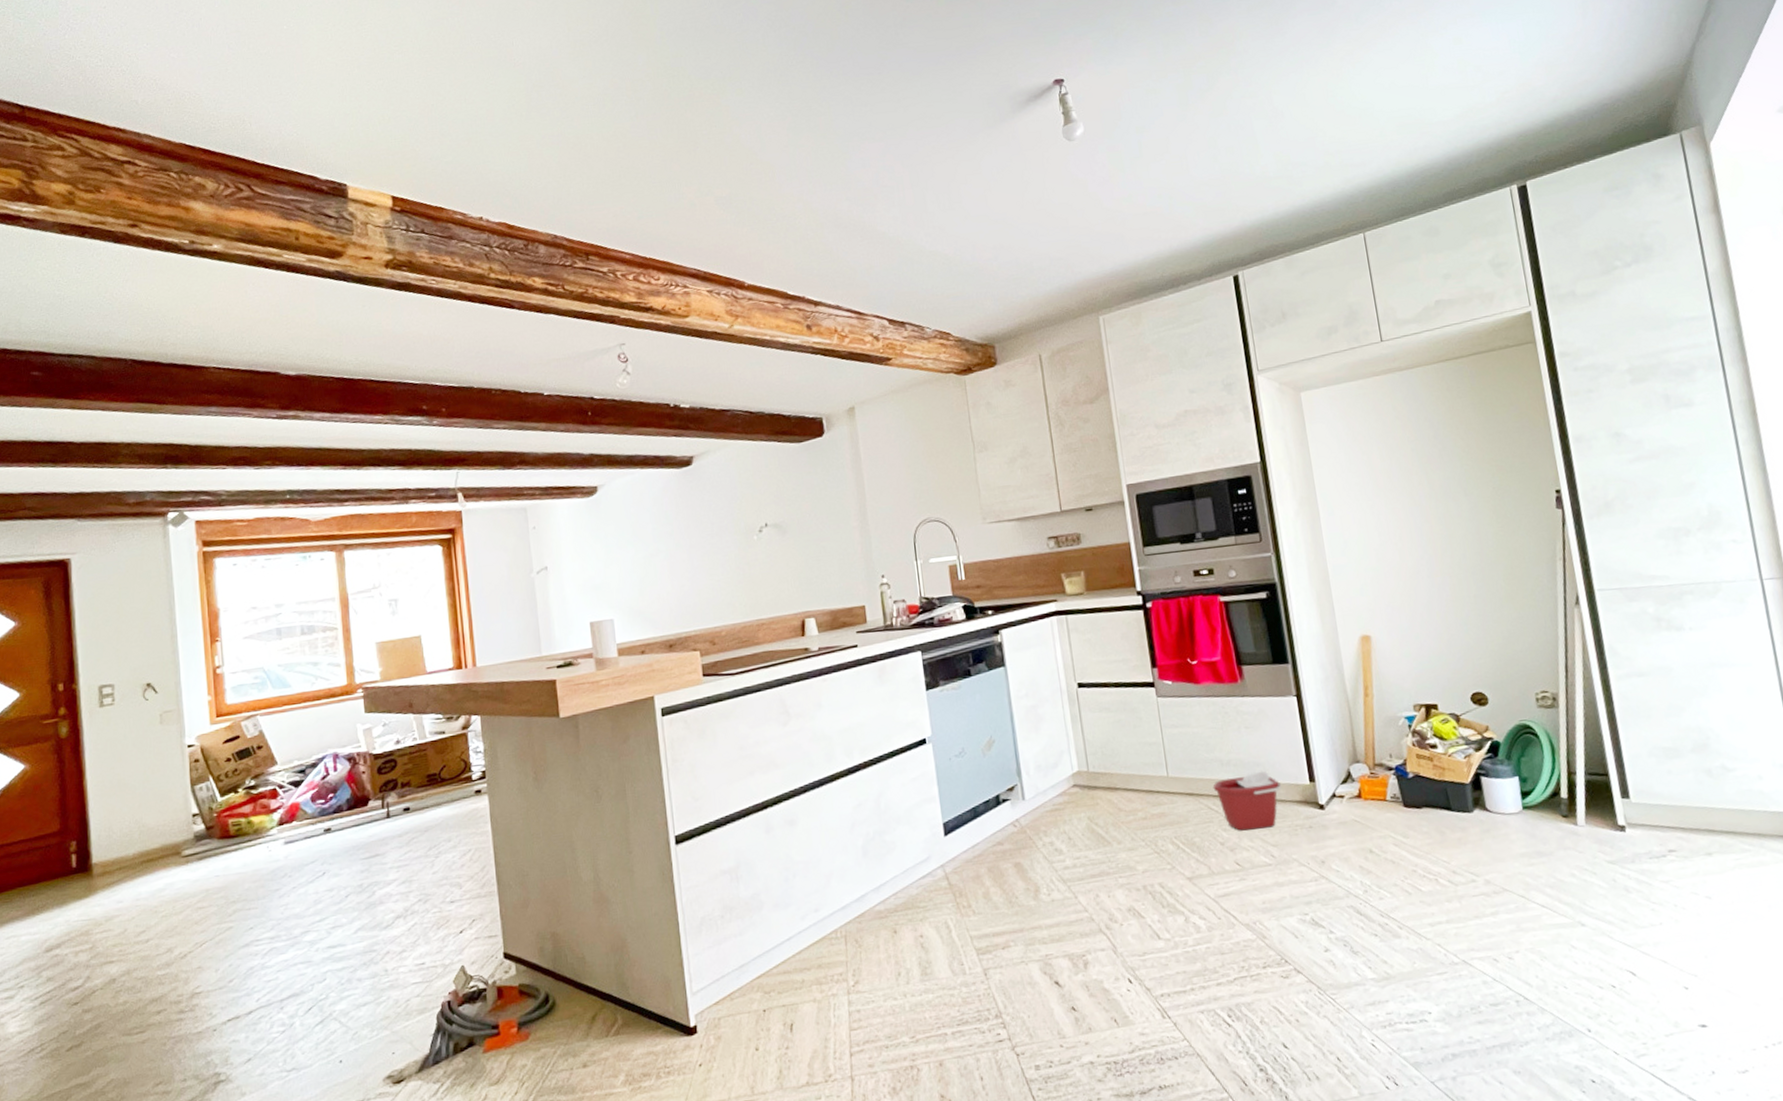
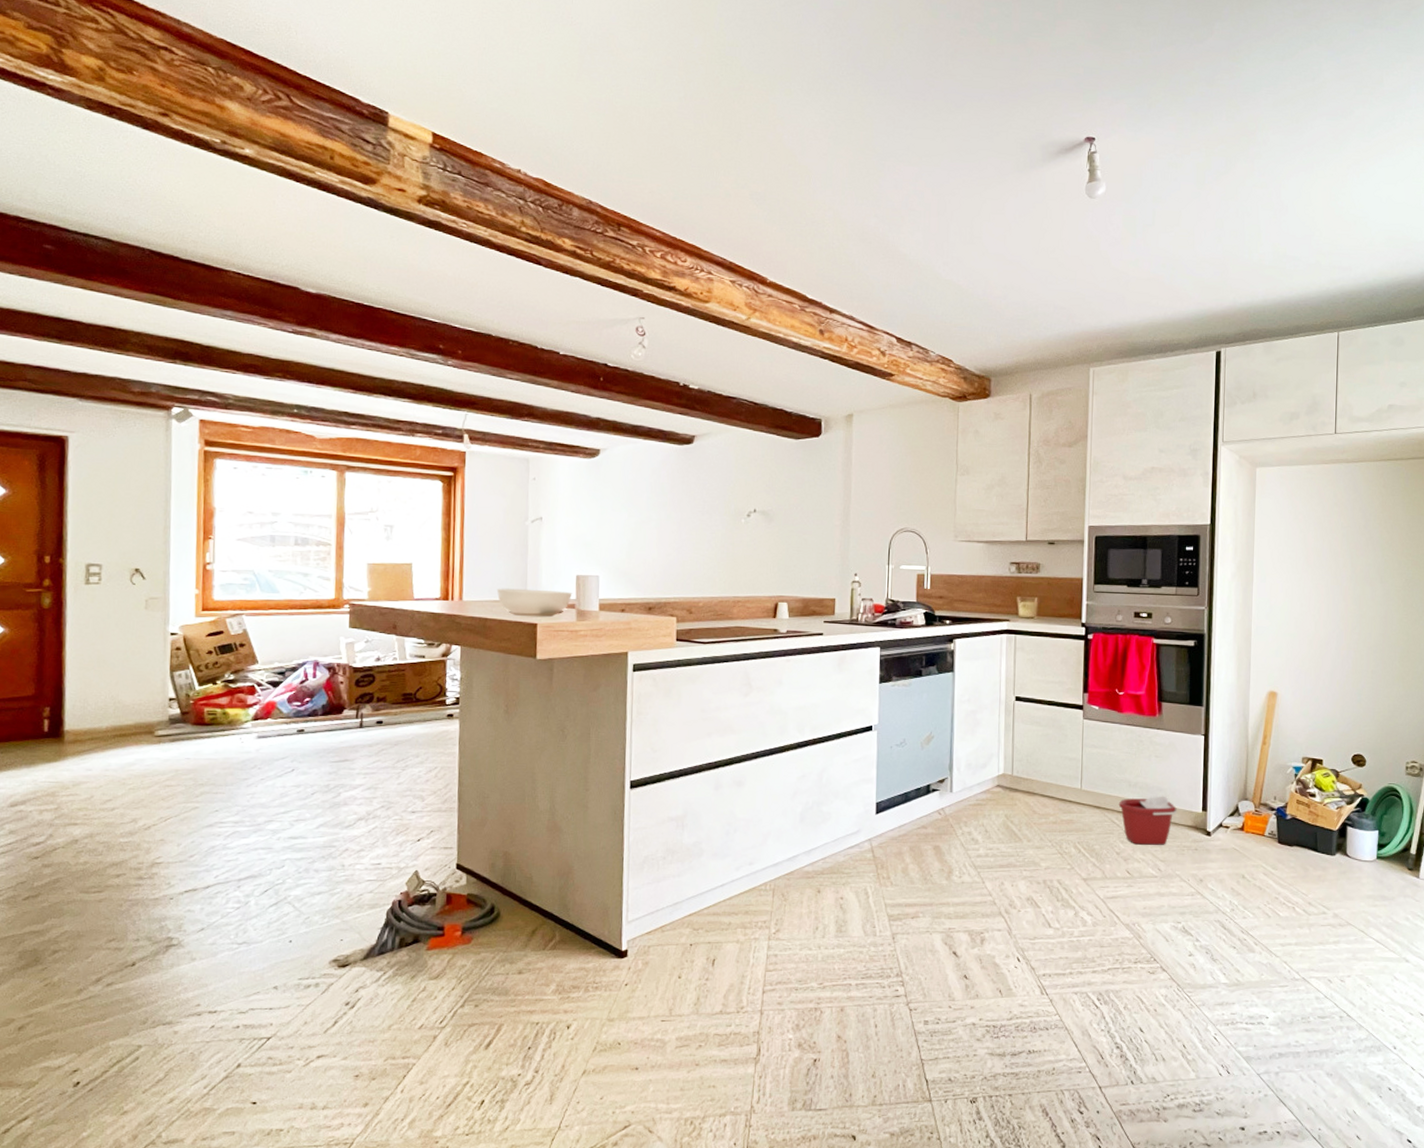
bowl: none [509,640,589,675] -> present [496,588,573,618]

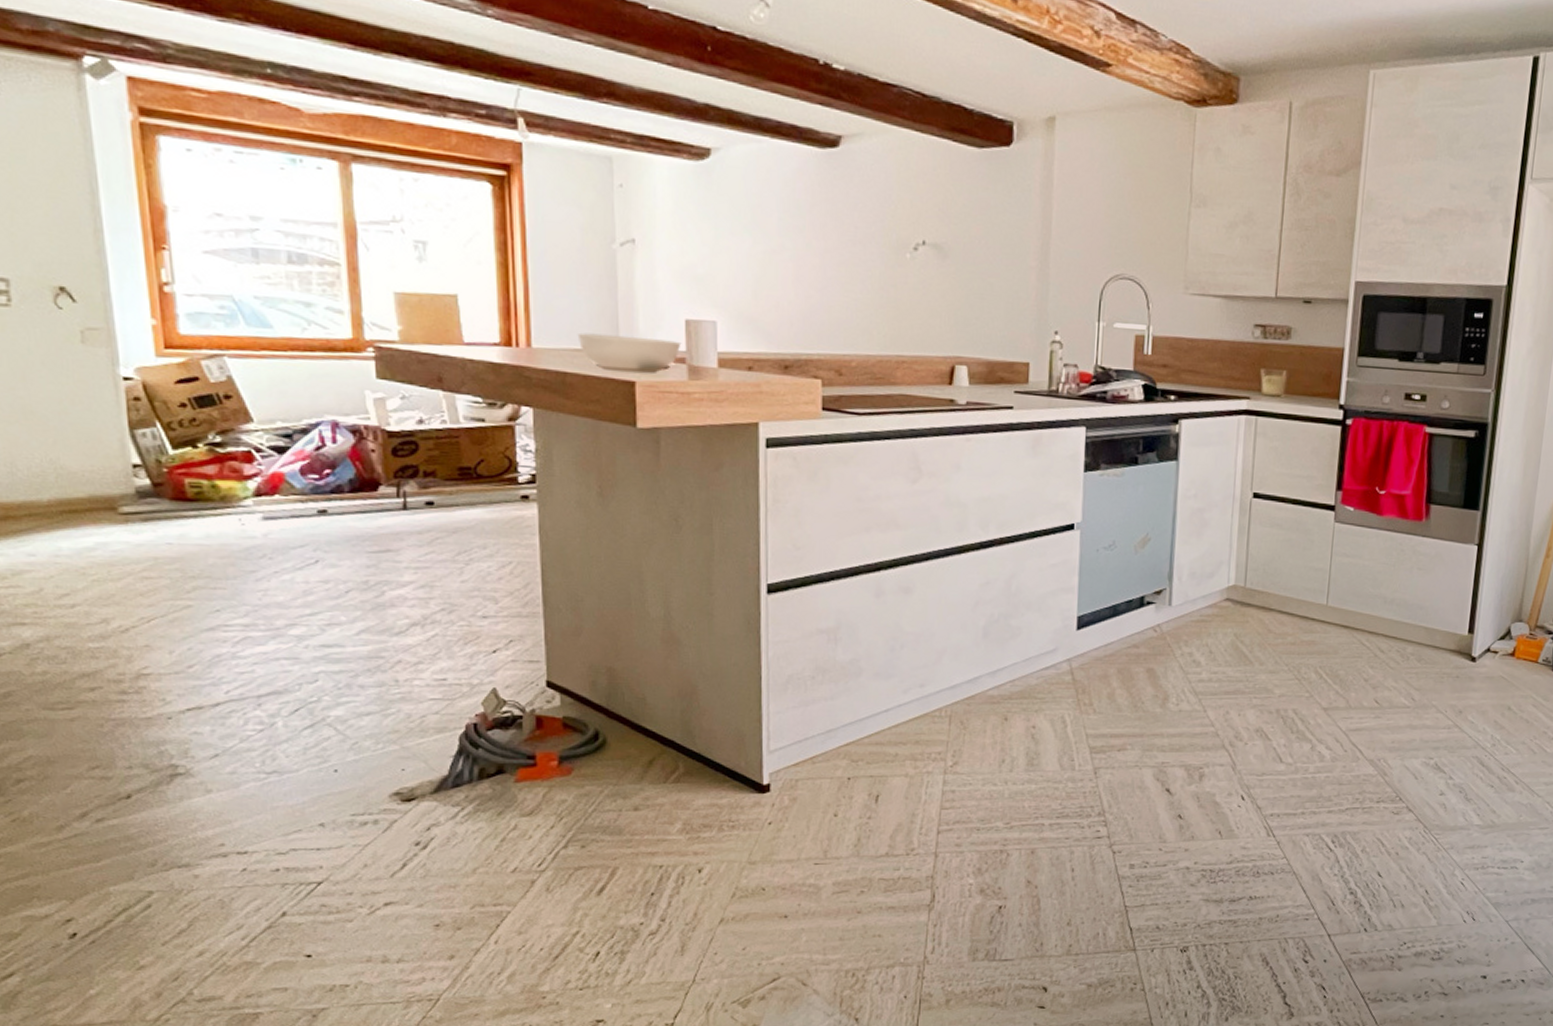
bucket: present [1118,797,1178,845] -> none [1370,616,1440,671]

